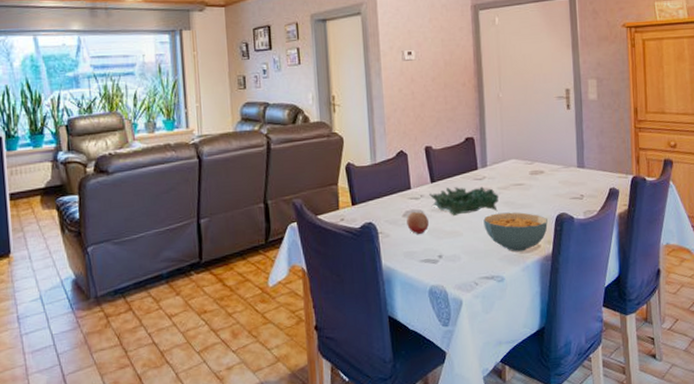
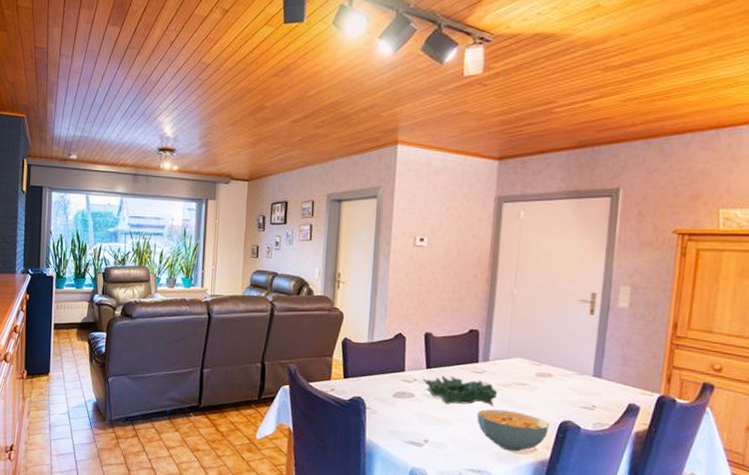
fruit: present [406,211,429,234] -> none [396,393,419,416]

